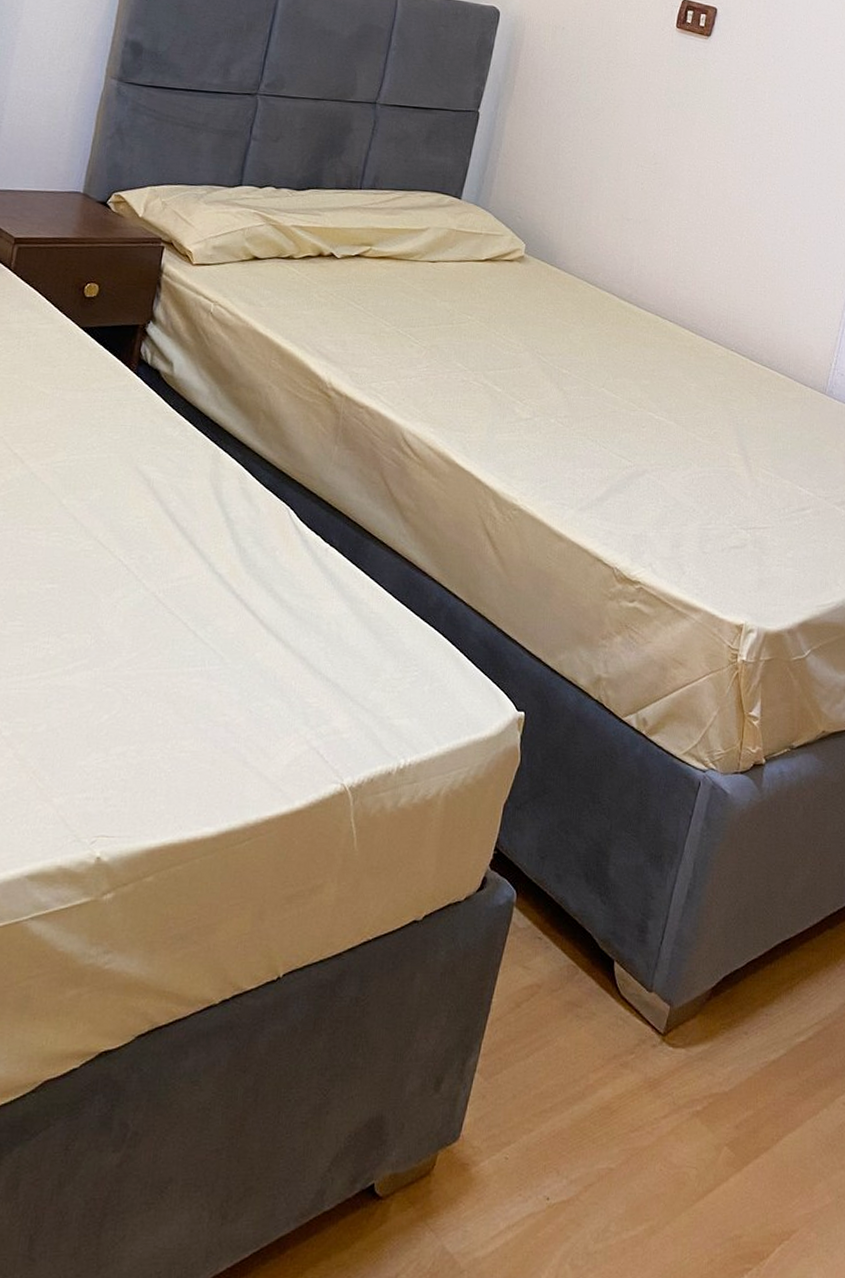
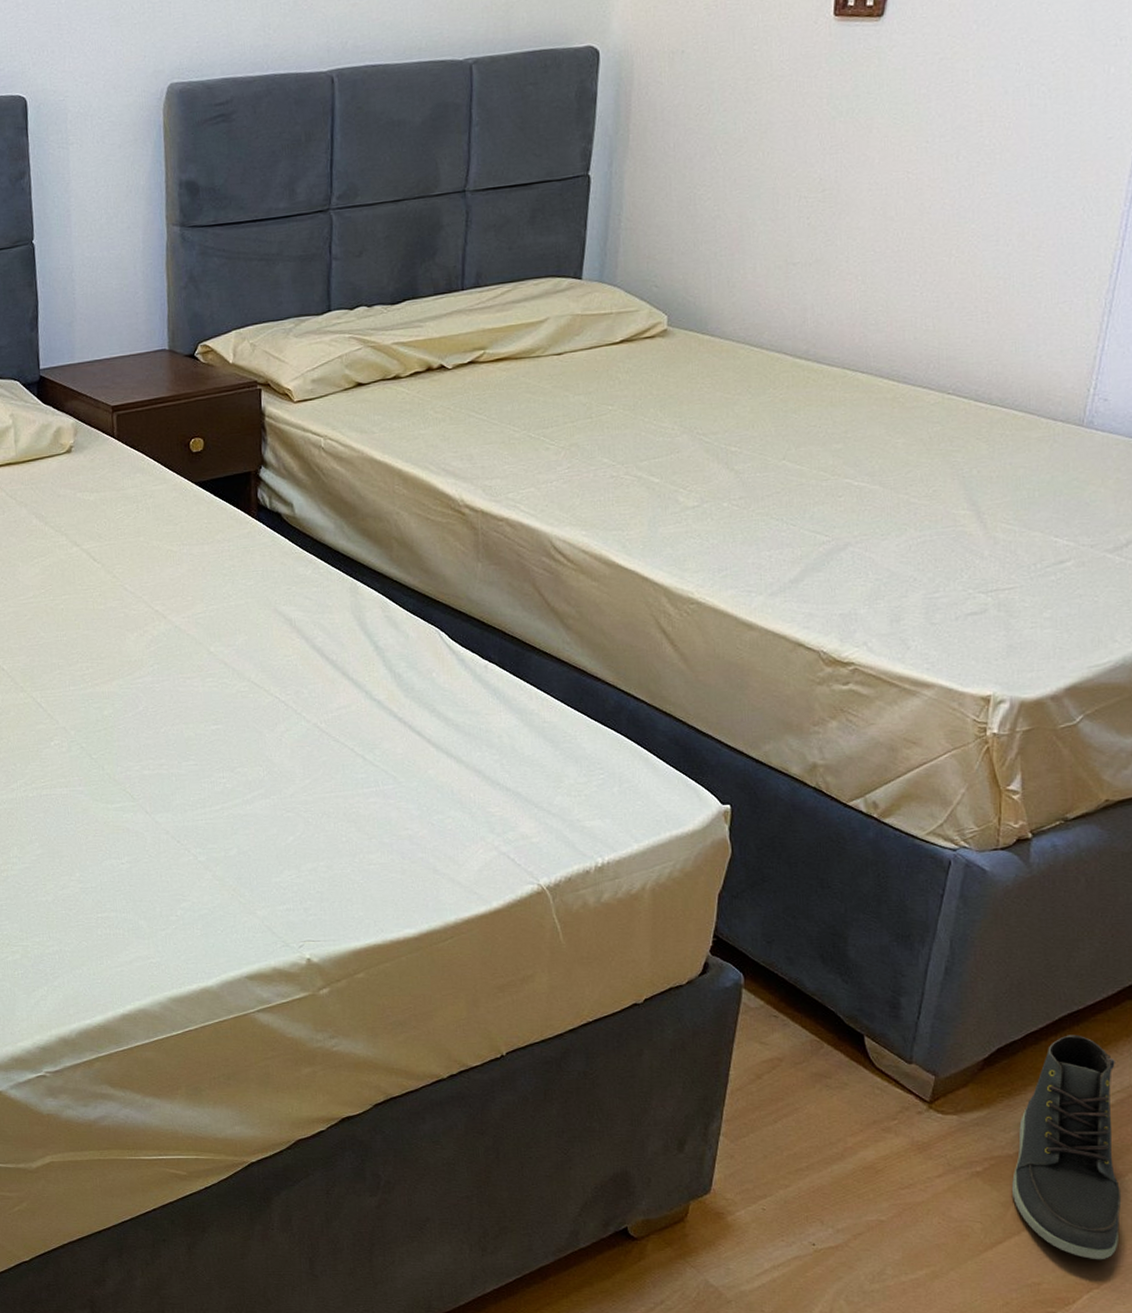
sneaker: none [725,963,816,1208] -> present [1012,1034,1122,1260]

